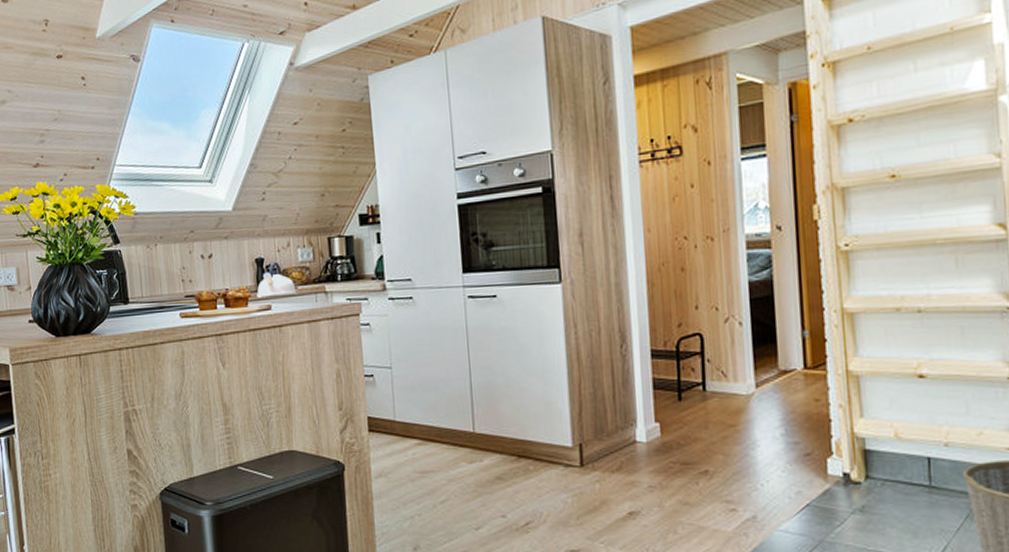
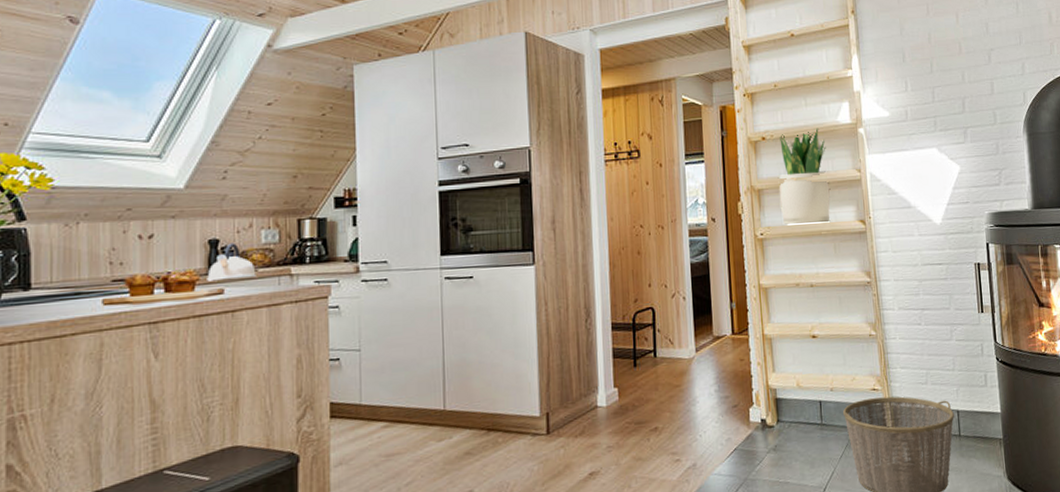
planter: none [872,100,951,232] -> present [779,128,830,224]

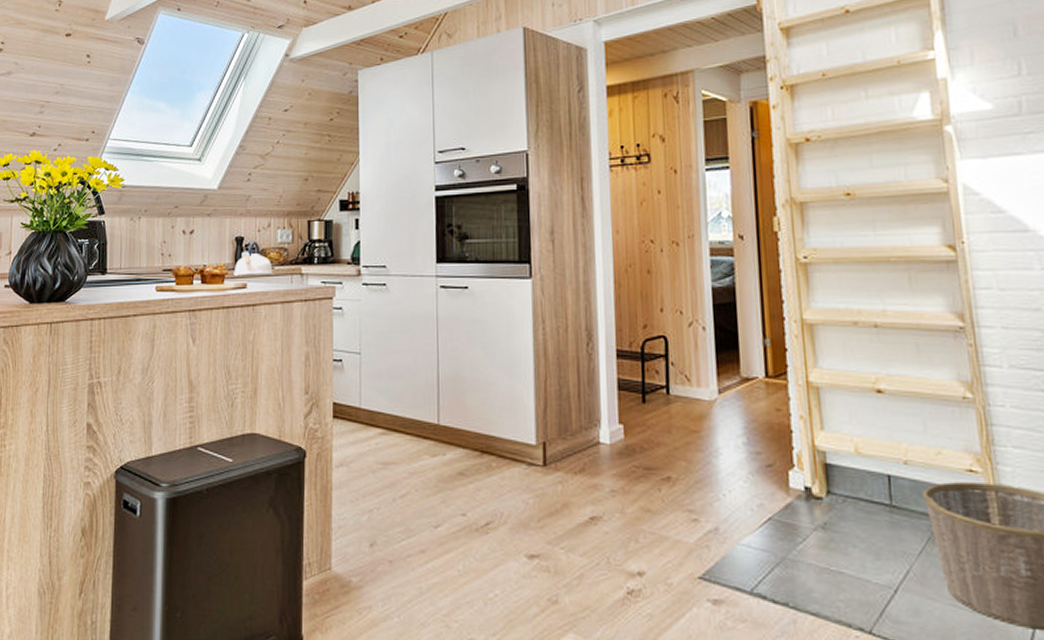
planter: present [779,128,830,224] -> none [829,126,903,247]

